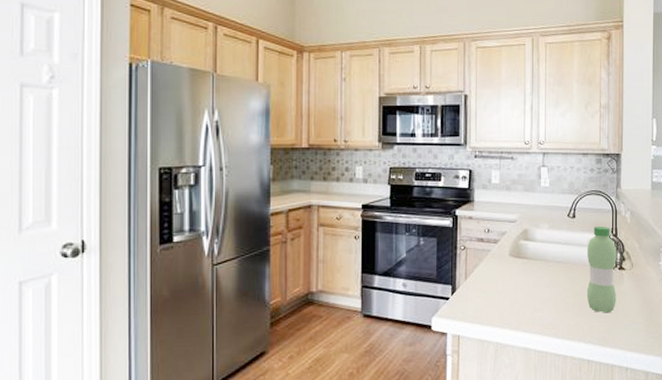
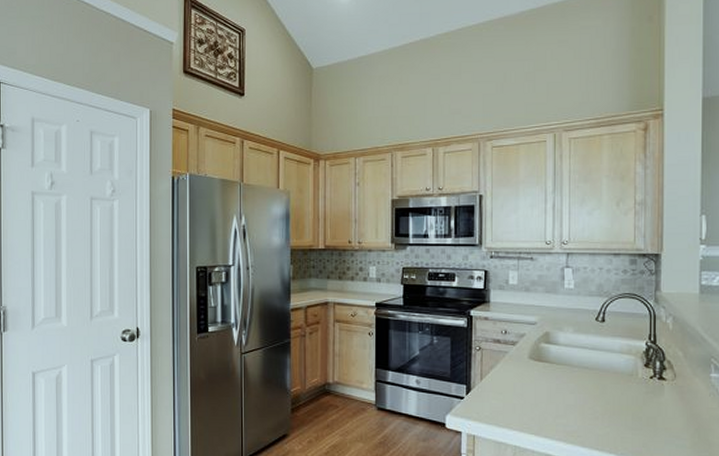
water bottle: present [587,226,617,313] -> none [619,331,655,426]

